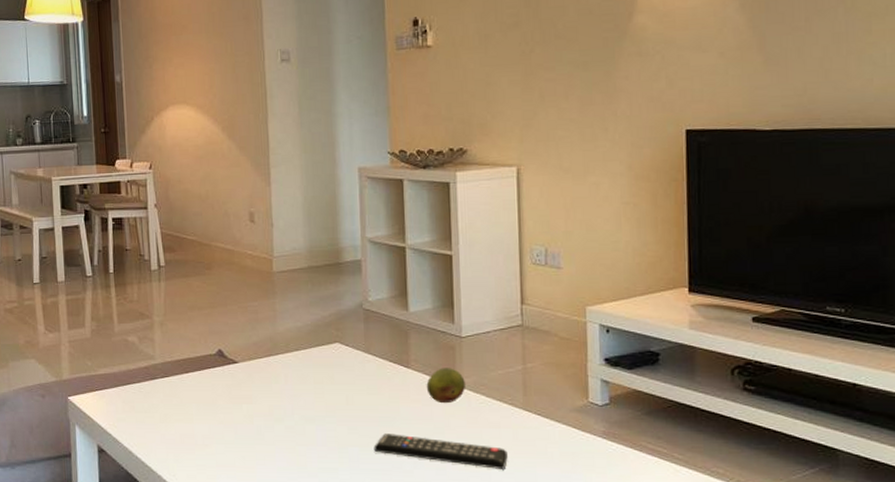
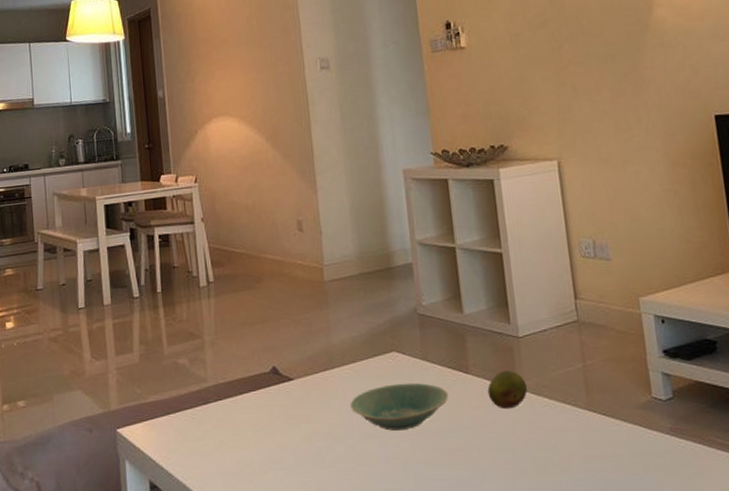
bowl: none [291,373,388,416] -> present [350,382,449,431]
remote control: present [373,433,508,469] -> none [438,445,577,477]

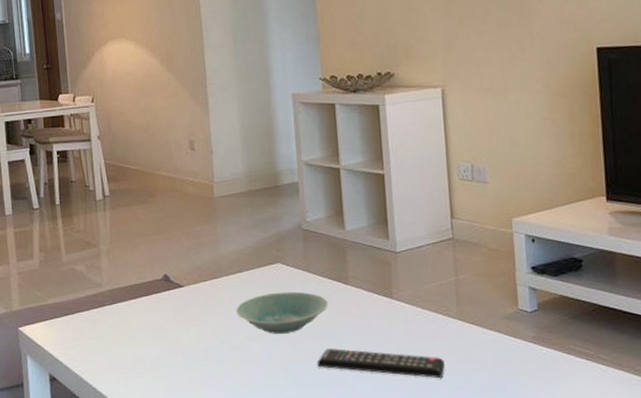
remote control: none [438,445,577,477] -> present [317,348,445,378]
fruit: present [487,370,528,410] -> none [364,282,403,317]

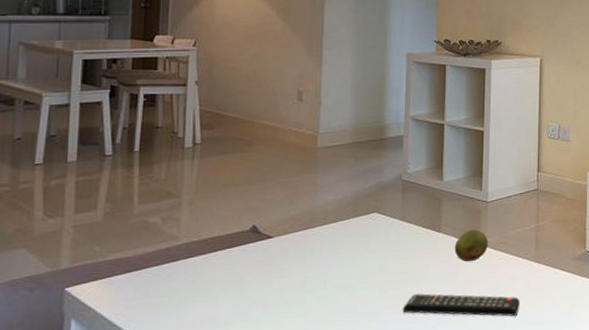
bowl: present [236,291,329,334] -> none [326,240,420,283]
fruit: none [364,282,403,317] -> present [454,229,489,262]

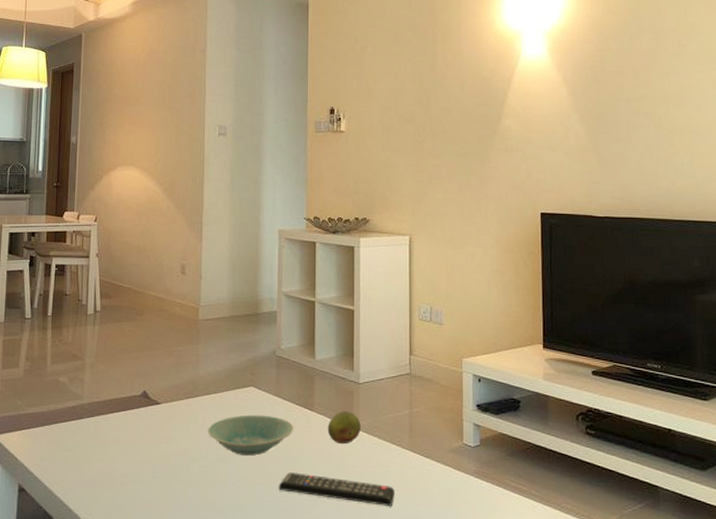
bowl: none [326,240,420,283] -> present [208,415,294,456]

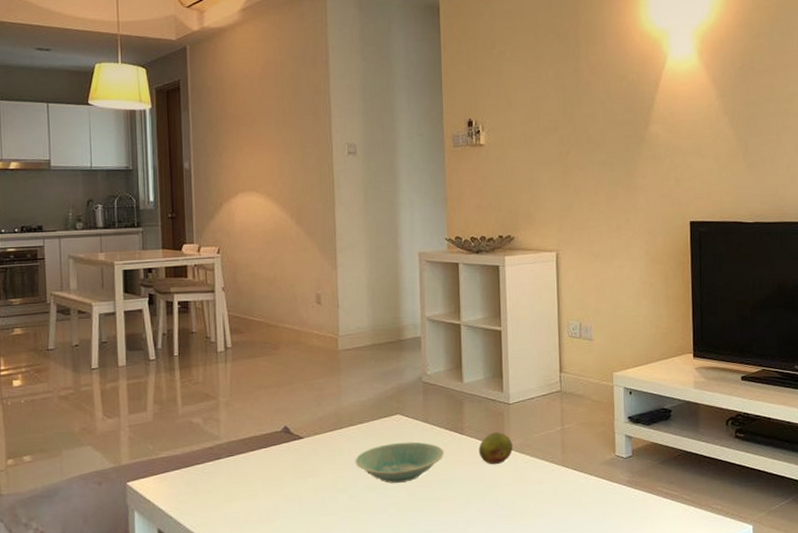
remote control: present [278,472,395,506] -> none [431,496,549,521]

